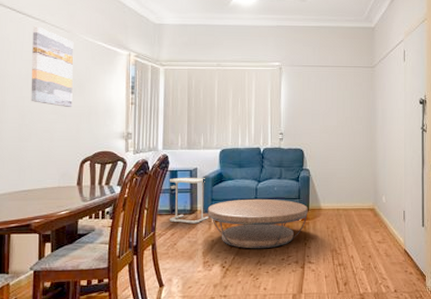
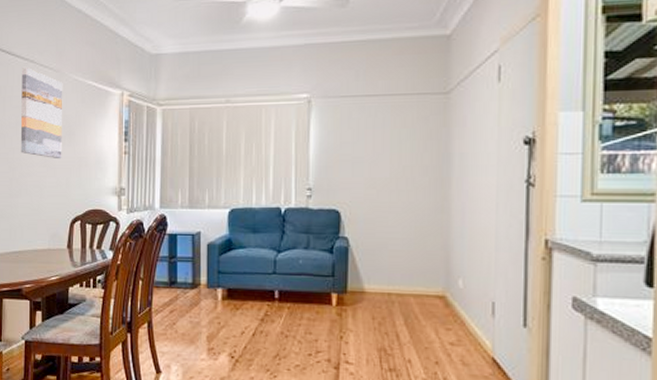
side table: present [169,177,208,224] -> none [167,242,214,301]
coffee table: present [207,198,308,249] -> none [213,273,345,339]

